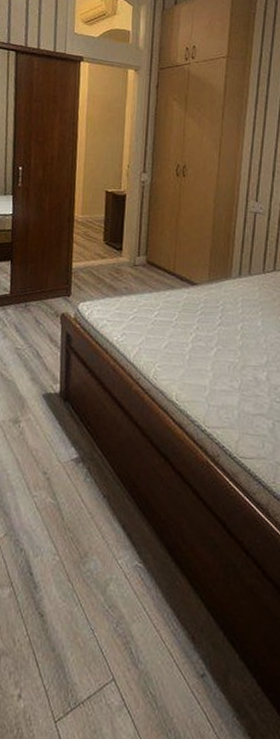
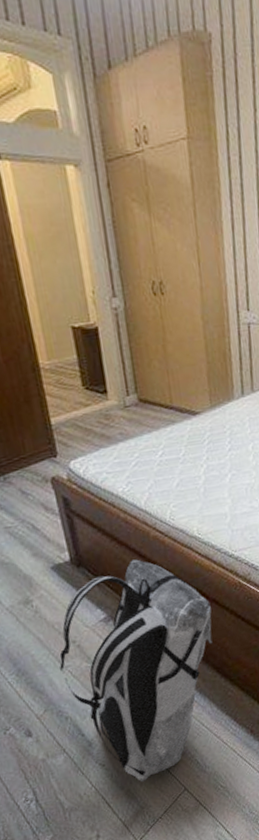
backpack: none [28,408,175,652] -> present [59,559,213,782]

